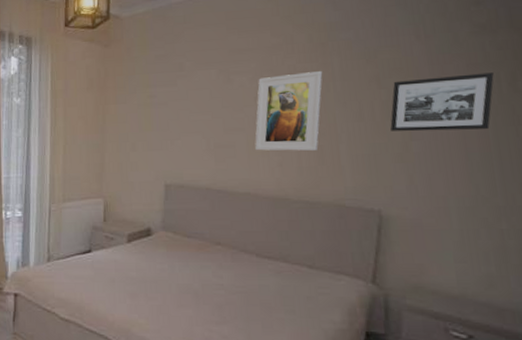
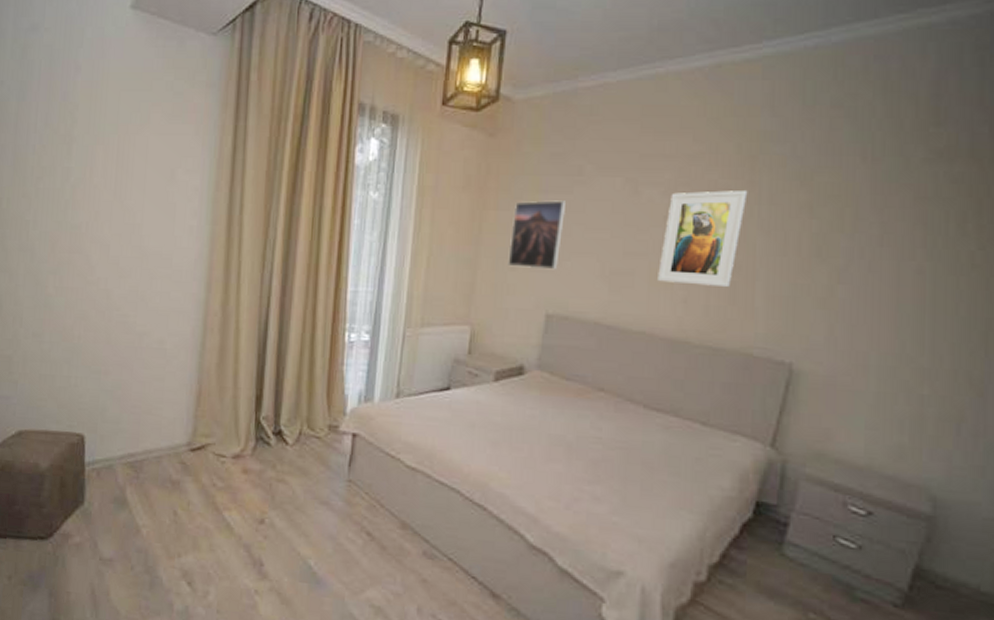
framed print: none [129,92,173,149] -> present [508,200,567,270]
picture frame: present [390,72,494,132] -> none [817,209,942,277]

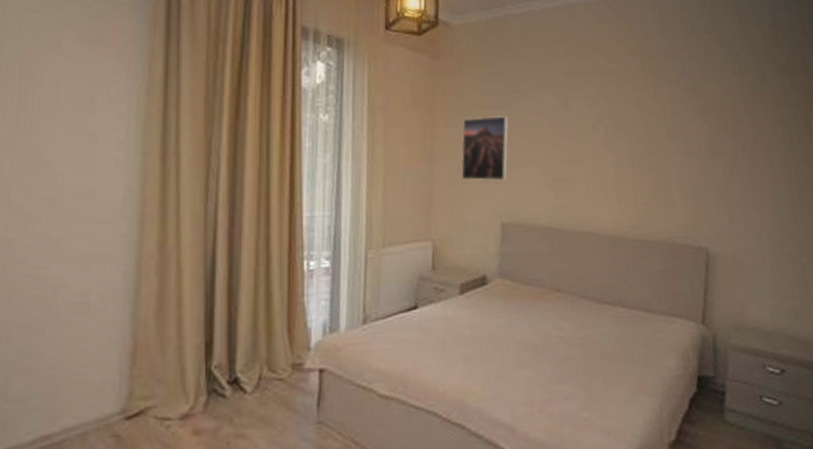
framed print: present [658,190,748,287] -> none [593,102,655,186]

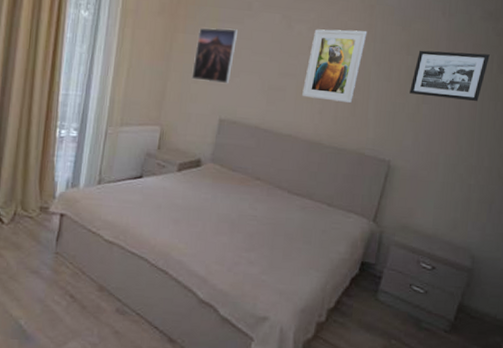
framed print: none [593,102,655,186] -> present [302,29,368,103]
picture frame: none [713,112,793,167] -> present [410,50,490,101]

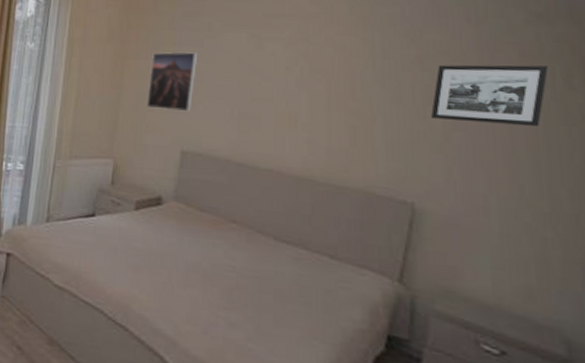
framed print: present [302,29,368,103] -> none [283,45,362,131]

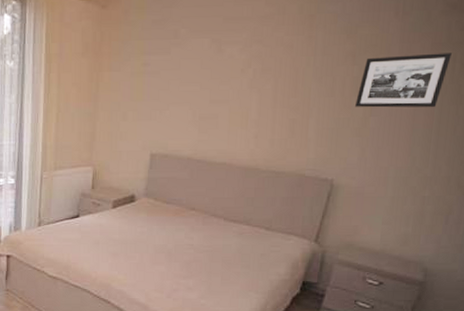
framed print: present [146,52,198,112] -> none [120,60,166,119]

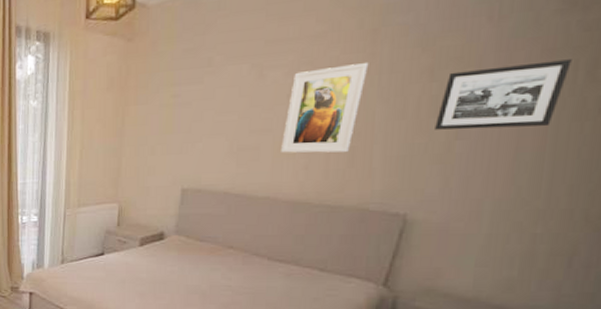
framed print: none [236,45,307,124] -> present [281,63,369,153]

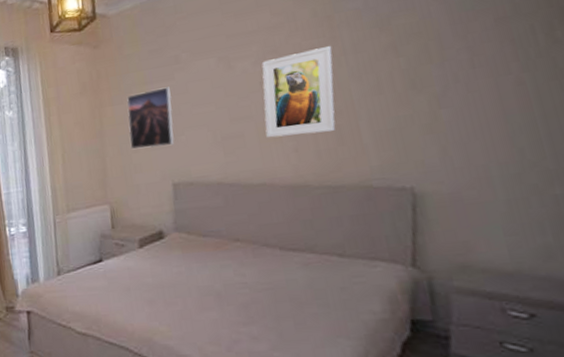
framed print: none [148,90,198,152] -> present [126,87,175,150]
picture frame: present [435,59,572,130] -> none [412,24,529,101]

